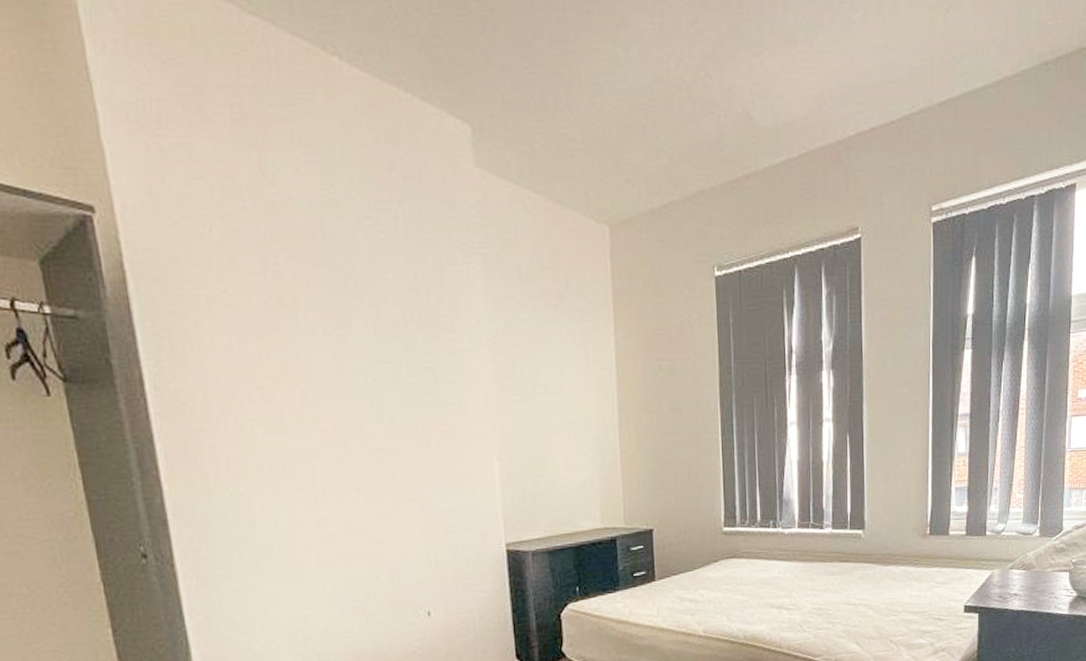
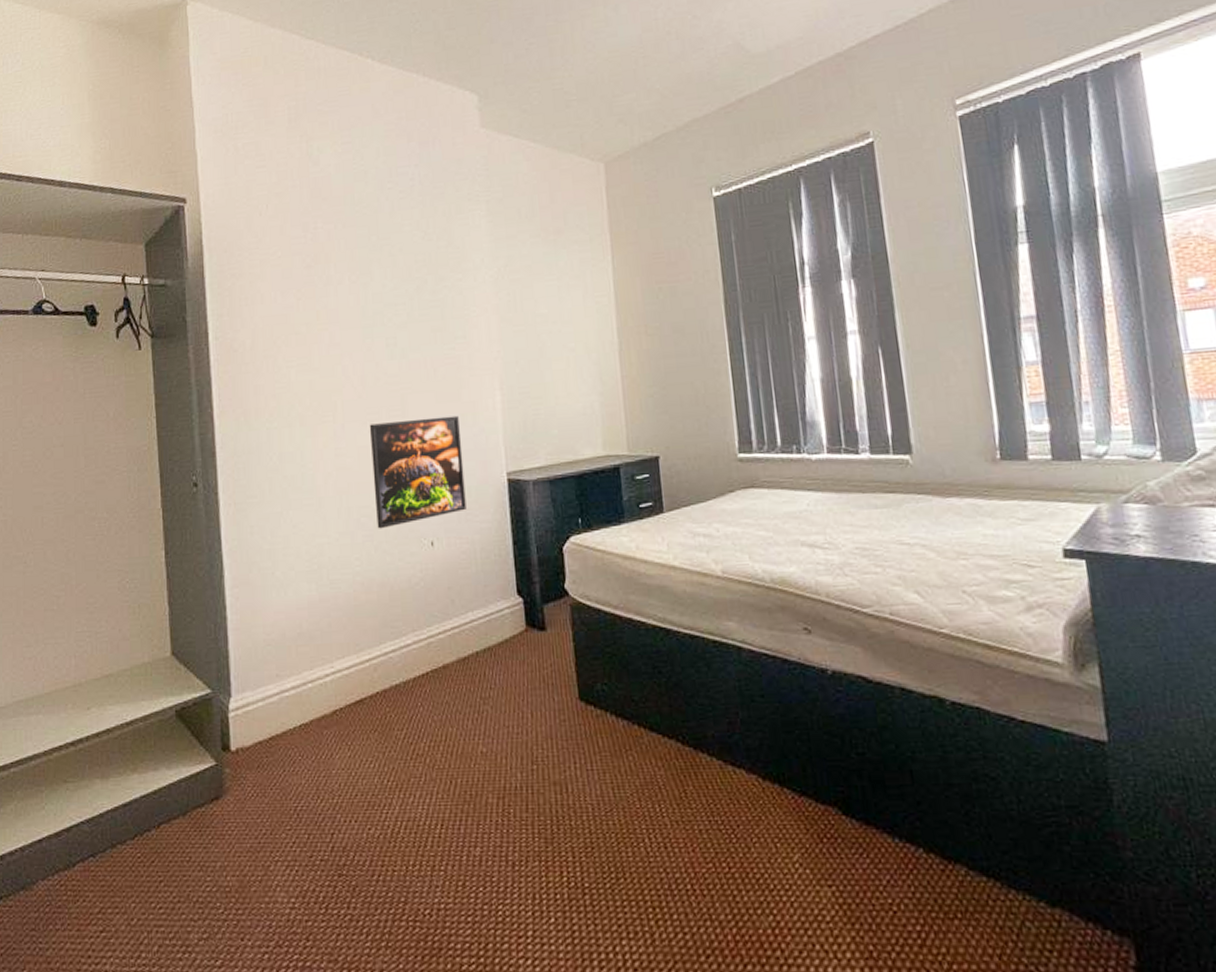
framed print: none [354,485,464,600] -> present [369,415,466,529]

